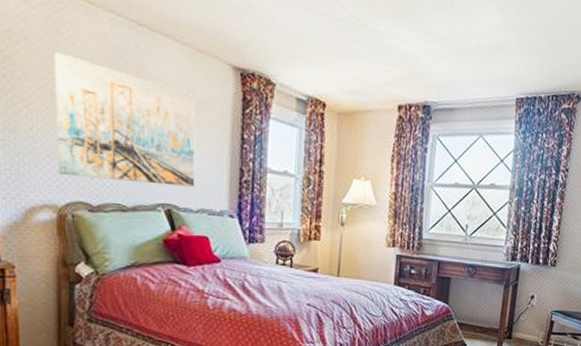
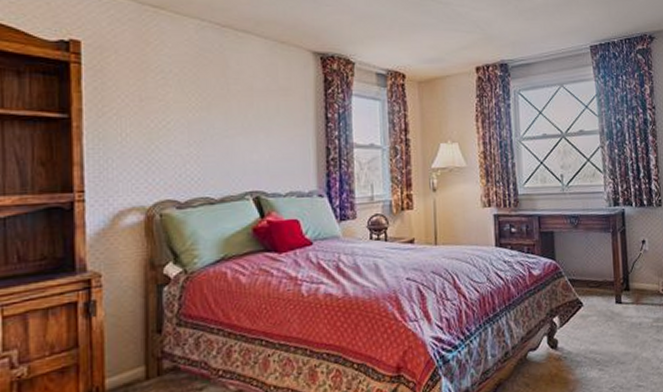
wall art: present [55,52,196,187] -> none [143,60,282,176]

